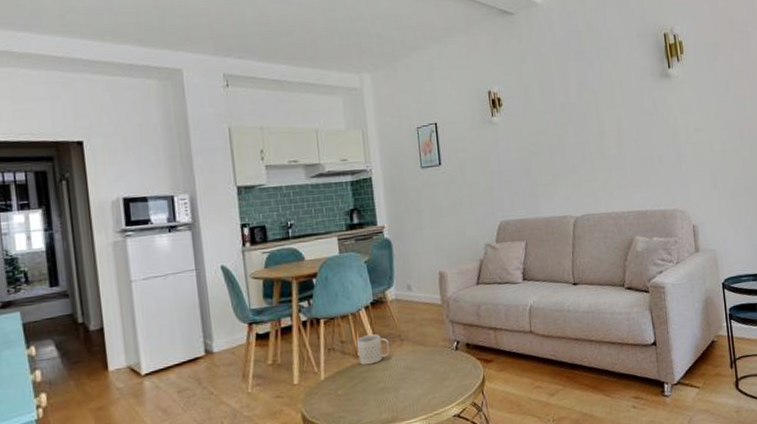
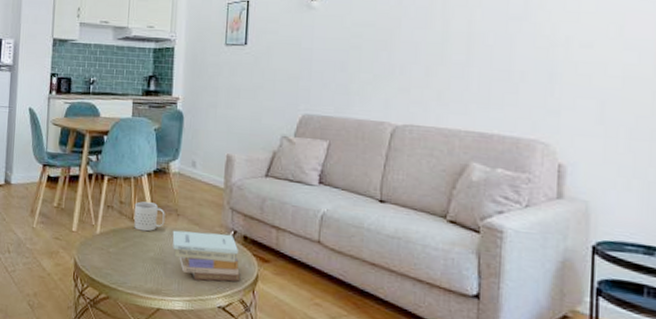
books: none [399,345,470,398] -> present [172,230,241,282]

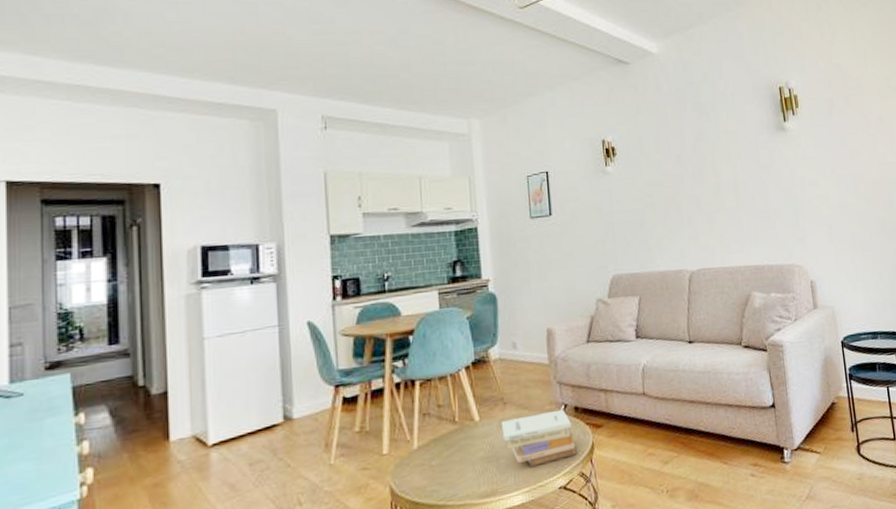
mug: present [133,201,165,232] -> none [454,397,492,432]

